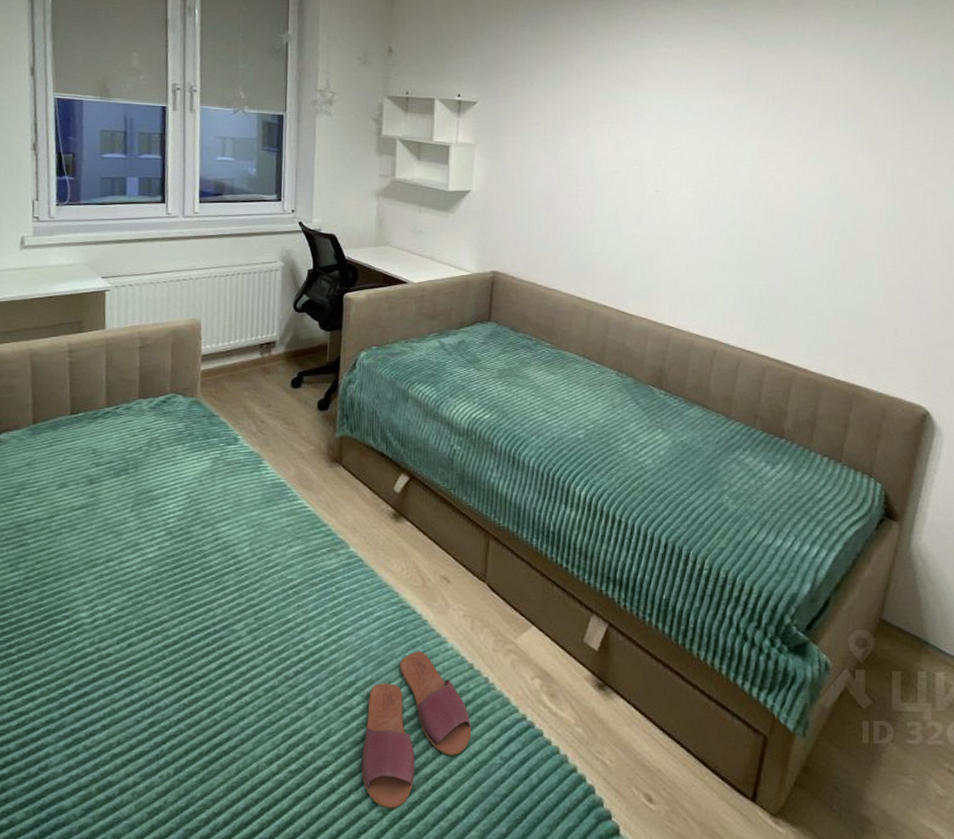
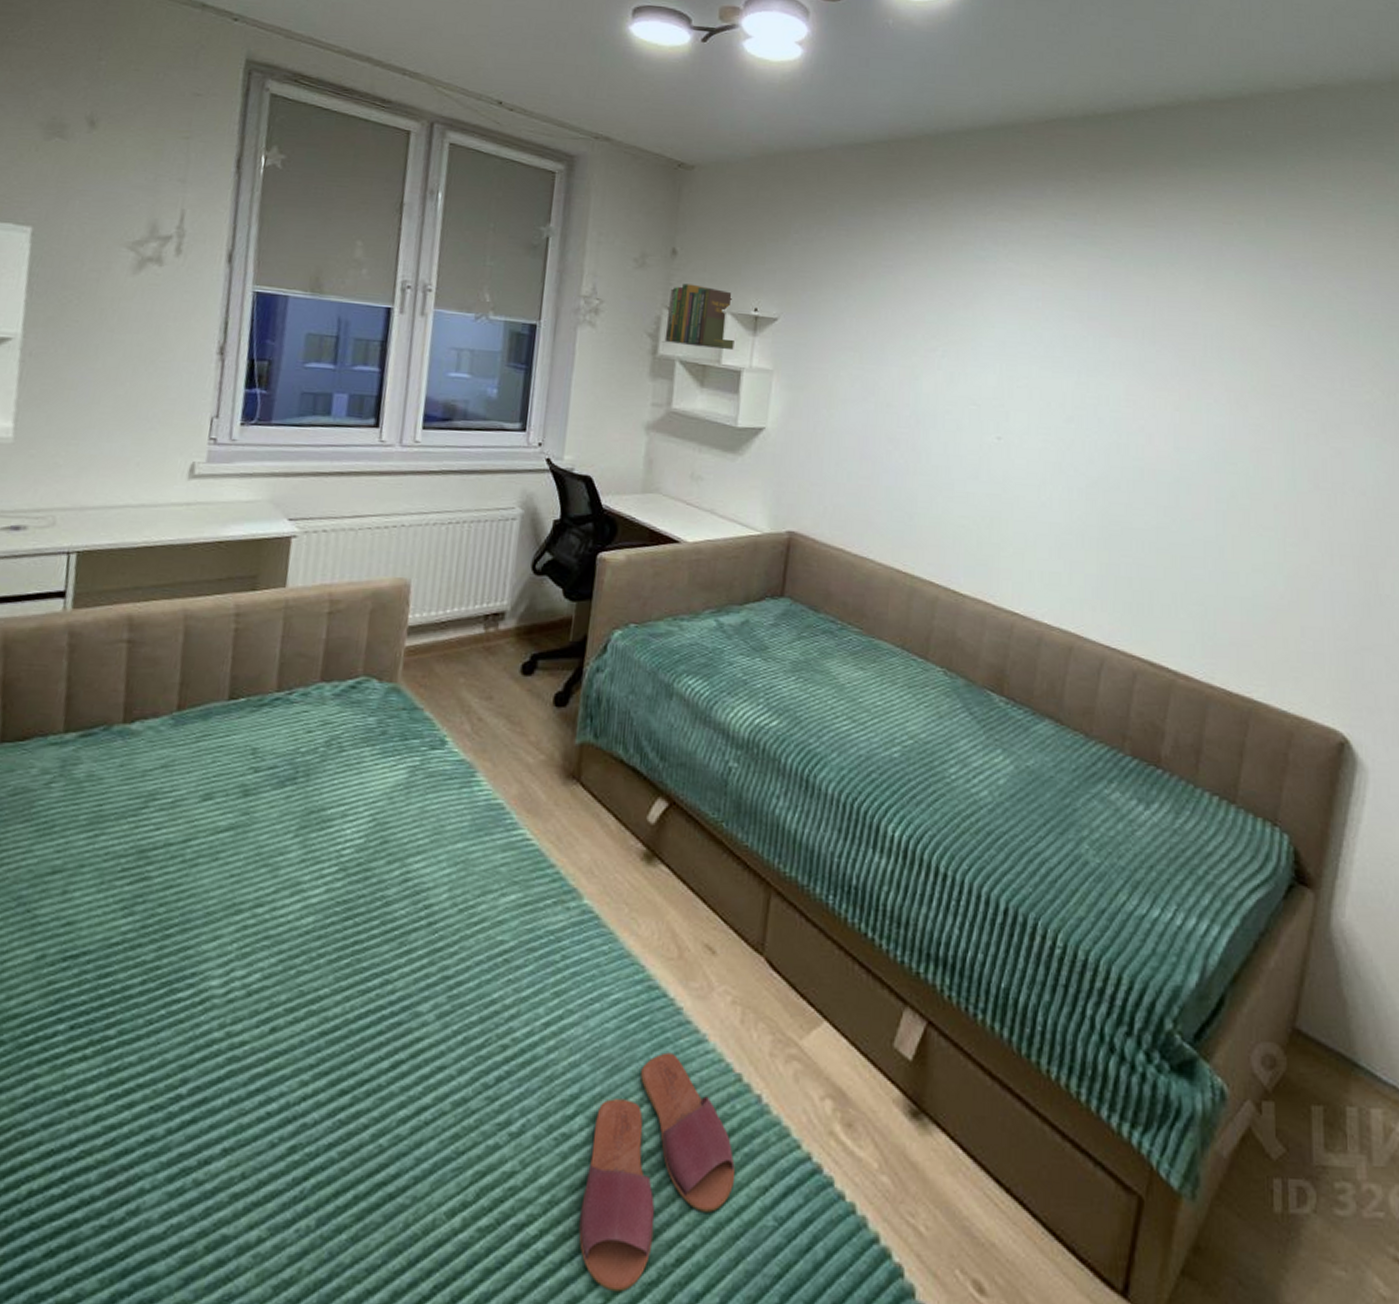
books: none [387,76,443,130] -> present [664,283,734,351]

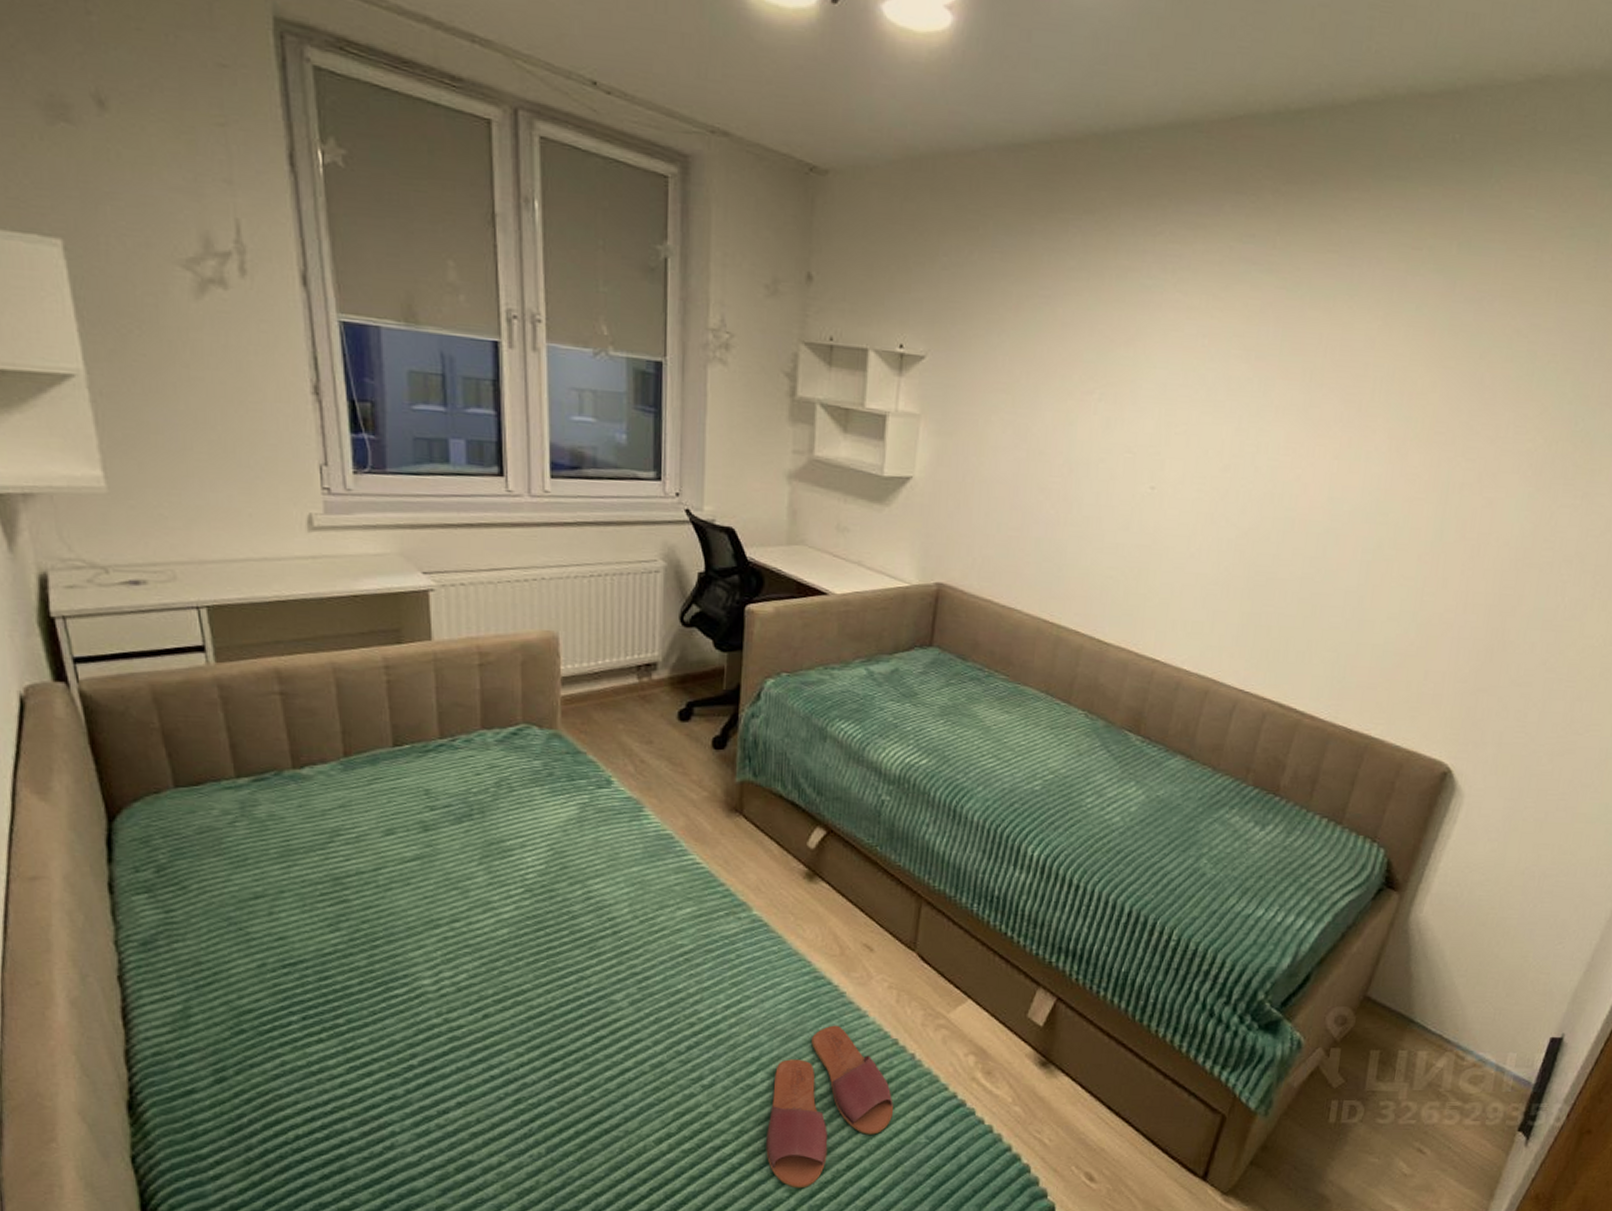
books: present [664,283,734,351] -> none [803,315,879,393]

